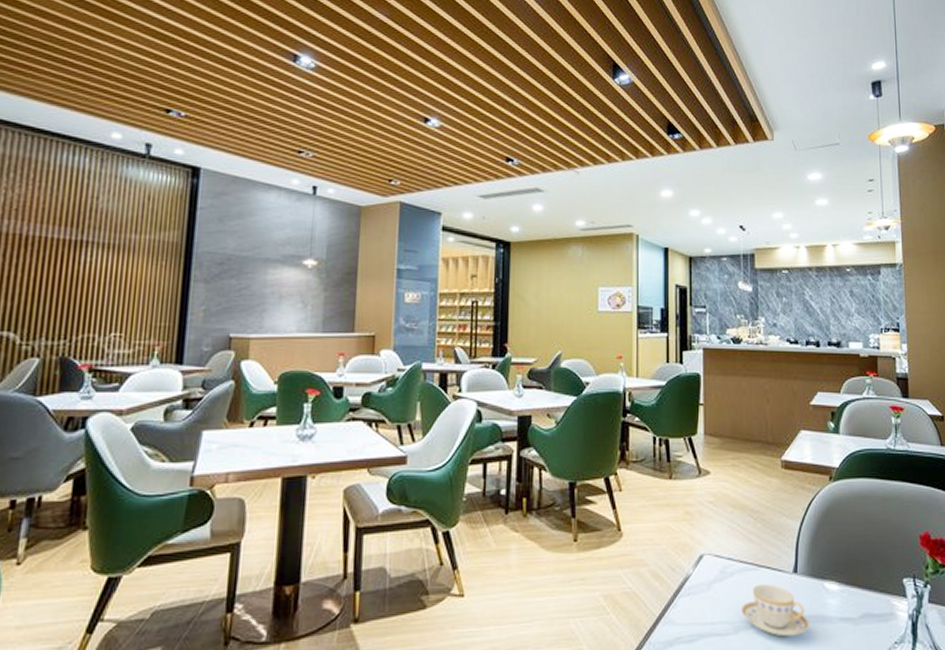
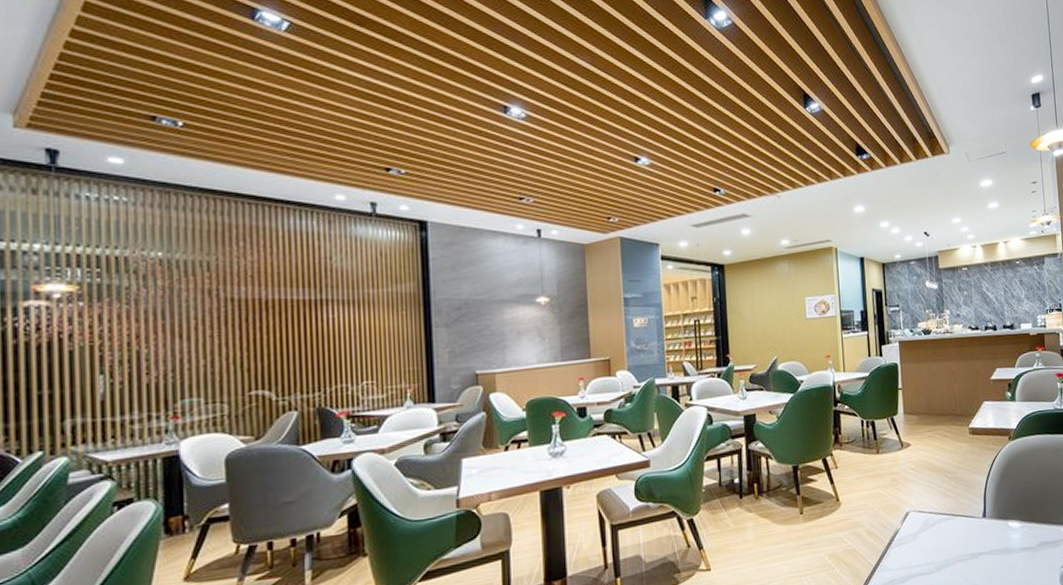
teacup: present [740,583,810,637] -> none [941,529,998,569]

